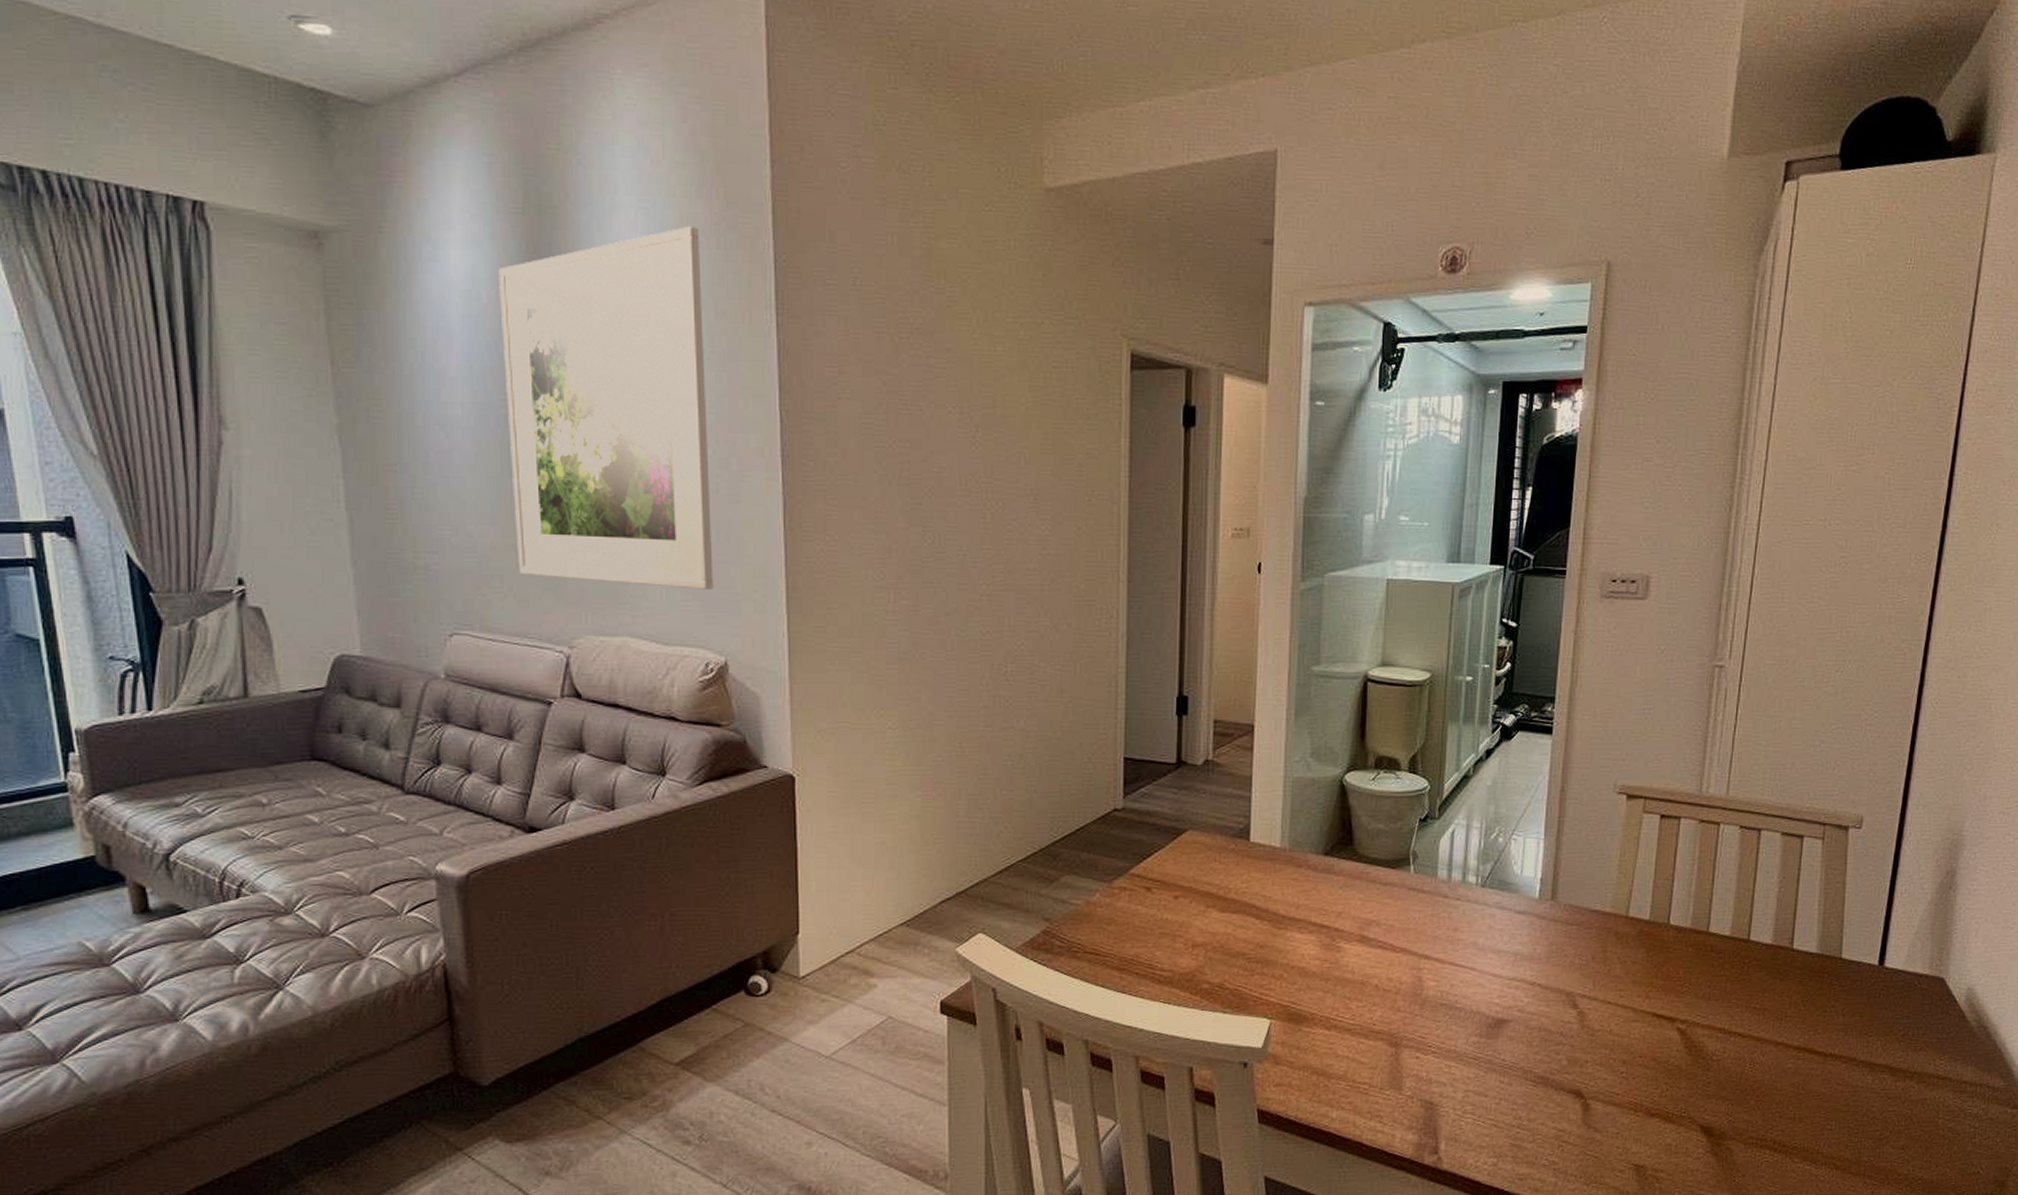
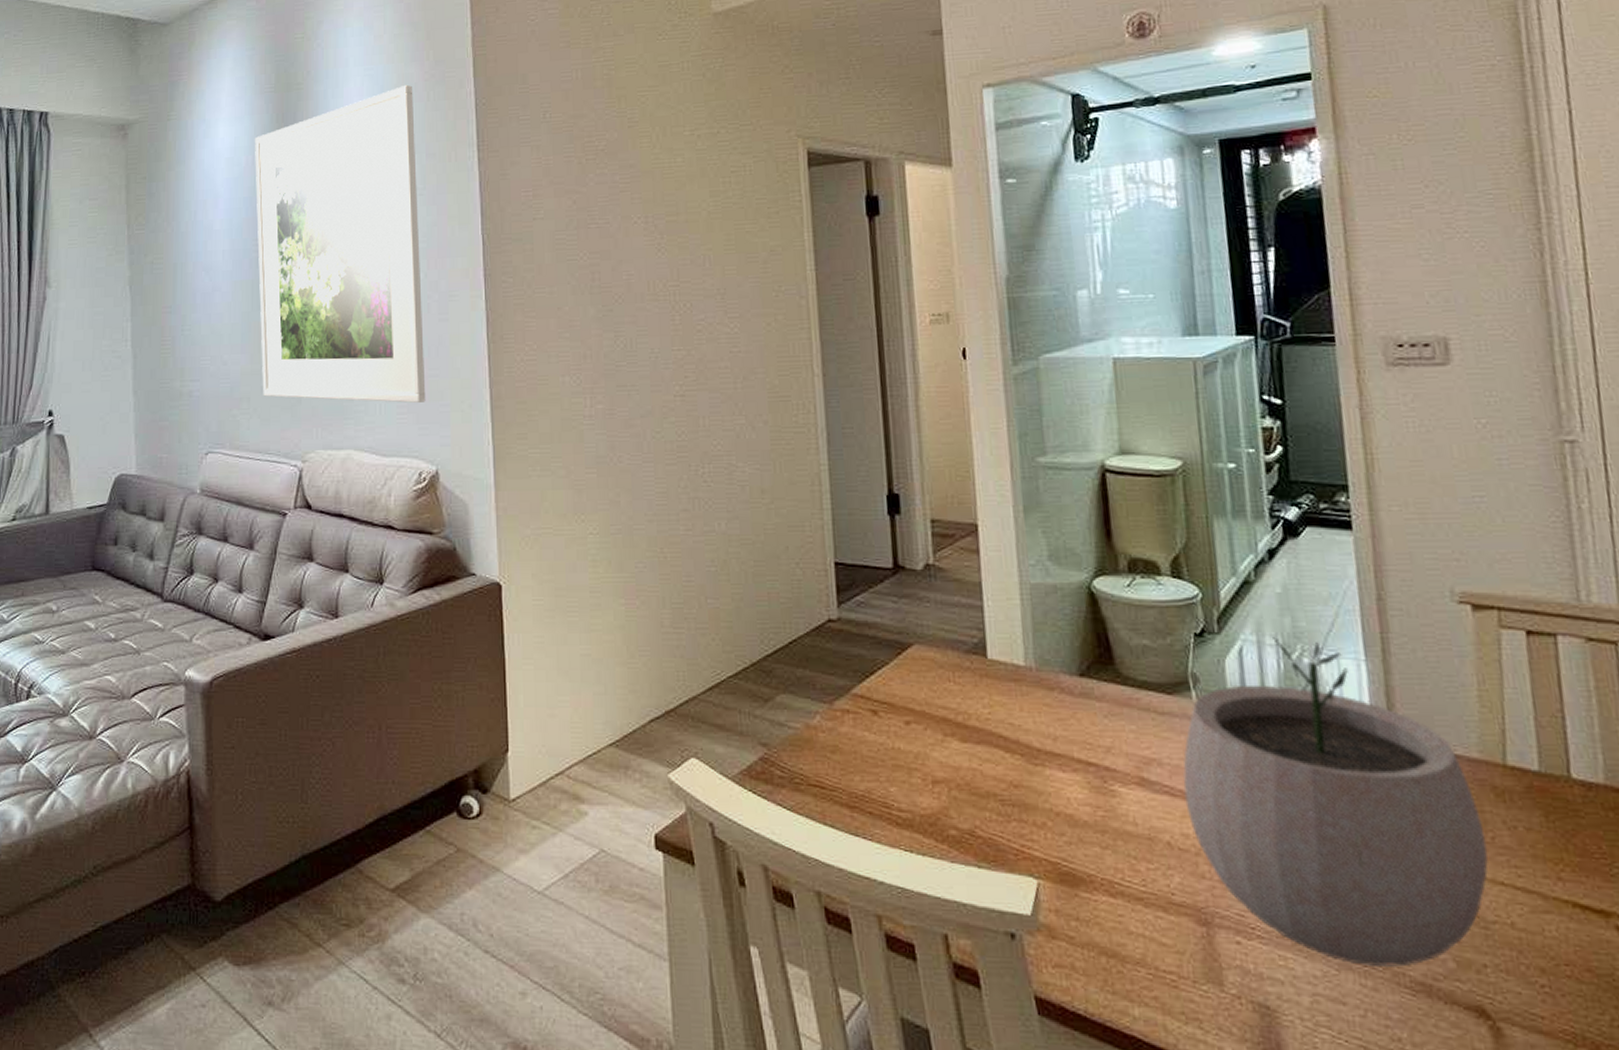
plant pot: none [1393,820,1604,1069] -> present [1183,636,1489,968]

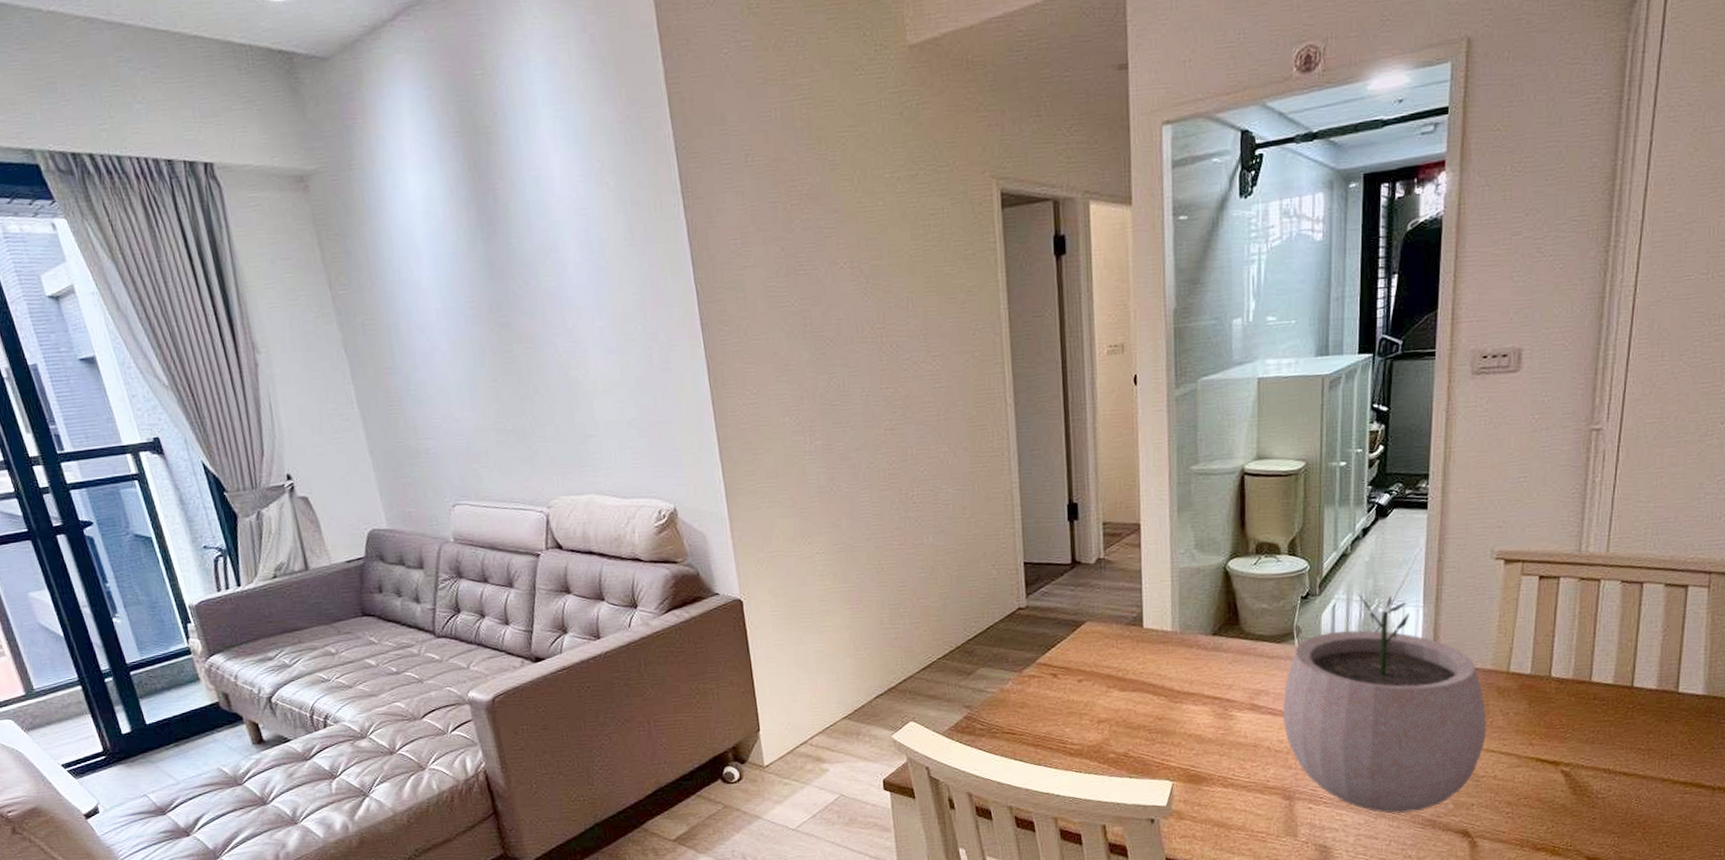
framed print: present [255,84,426,403] -> none [449,127,658,450]

